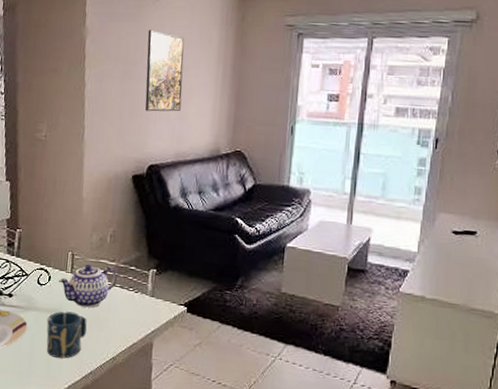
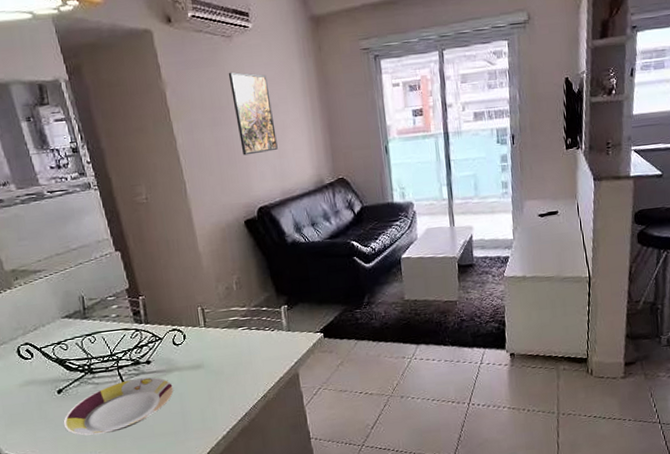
cup: present [46,311,87,359] -> none [191,363,233,410]
teapot: present [59,264,117,308] -> none [194,312,251,357]

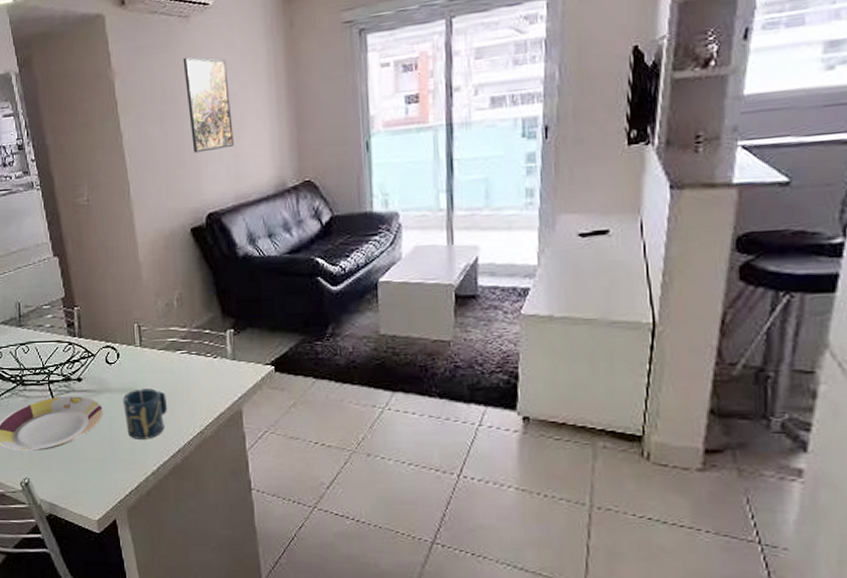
cup: none [191,363,233,410] -> present [122,388,167,439]

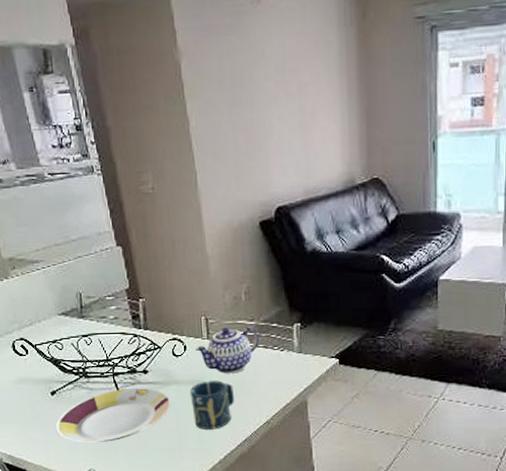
teapot: none [128,333,191,382] -> present [196,326,259,374]
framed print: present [183,57,234,153] -> none [253,41,304,144]

